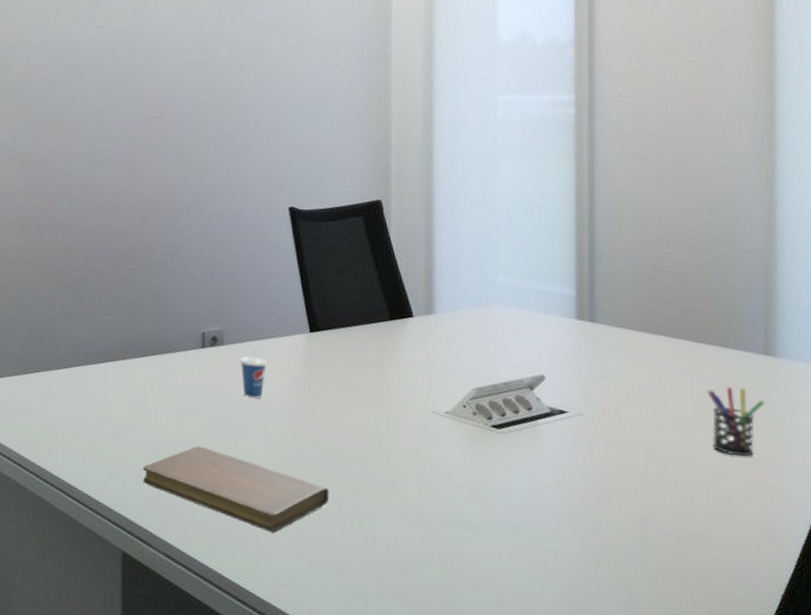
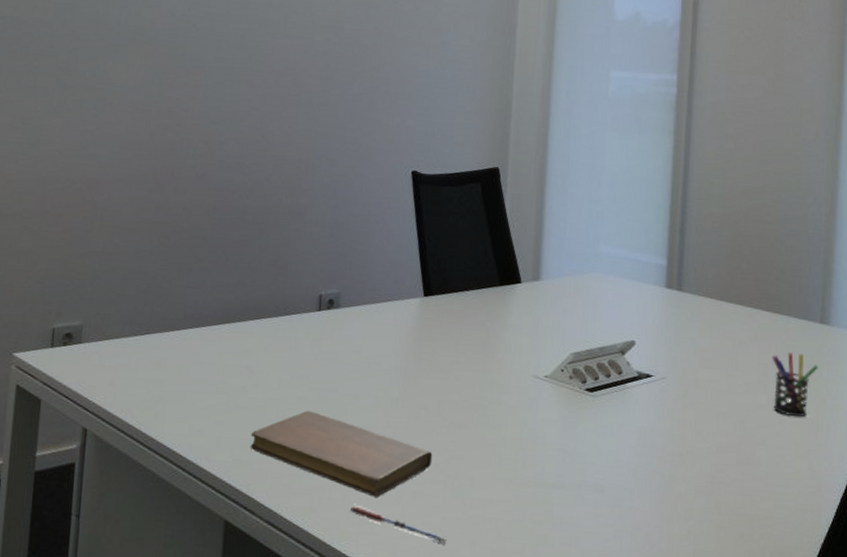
cup: present [240,341,268,398] -> none [354,304,382,362]
pen: none [246,541,350,581] -> present [349,506,447,544]

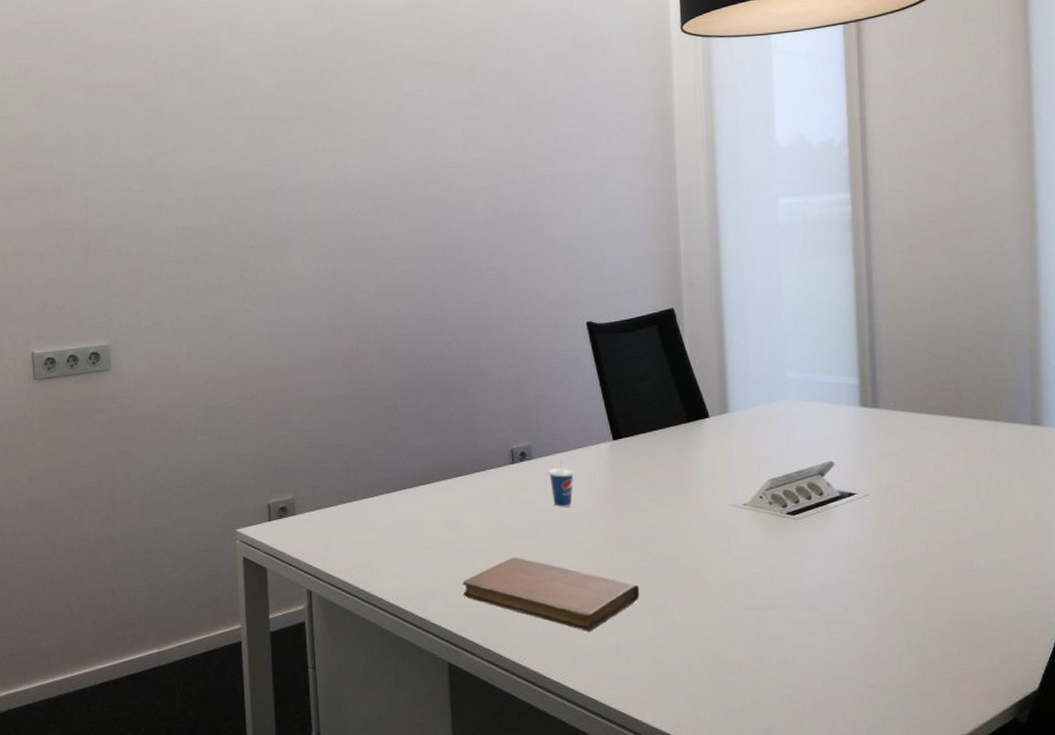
pen: present [349,506,447,544] -> none [565,641,663,669]
cup: none [354,304,382,362] -> present [548,454,575,507]
pen holder: present [772,352,819,417] -> none [981,457,1035,521]

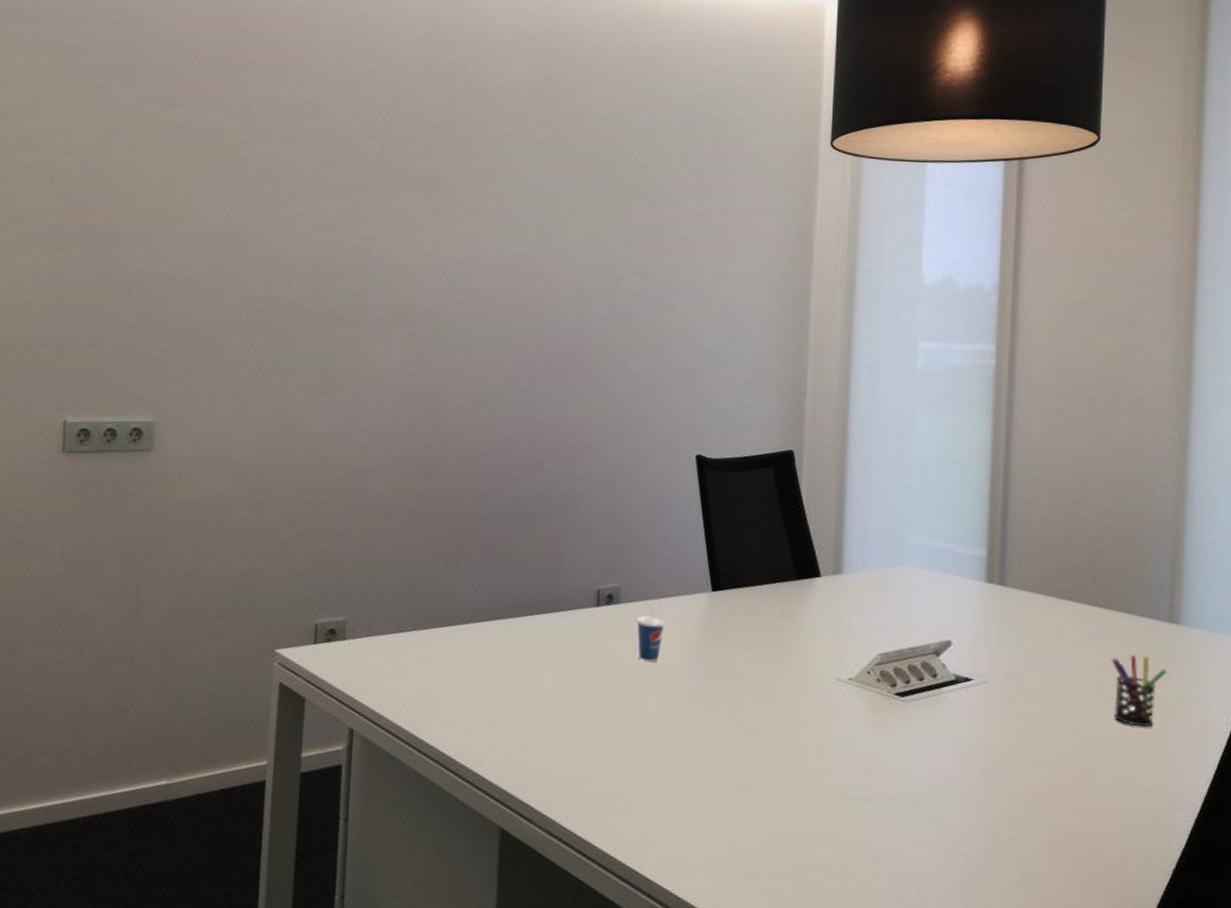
notebook: present [462,557,640,631] -> none [525,713,725,807]
pen holder: none [981,457,1035,521] -> present [1111,655,1168,728]

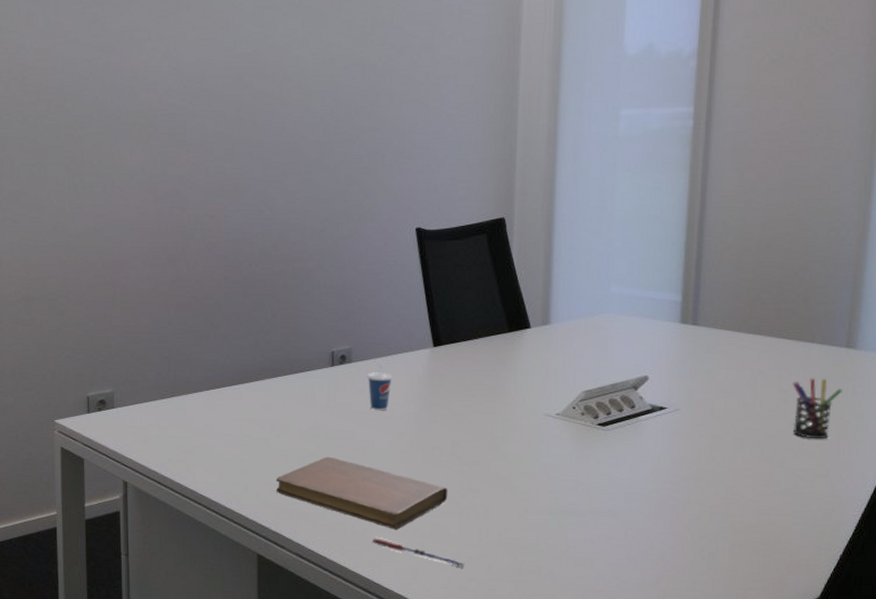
notebook: none [525,713,725,807] -> present [275,456,448,530]
pen: none [634,816,742,859] -> present [371,538,465,567]

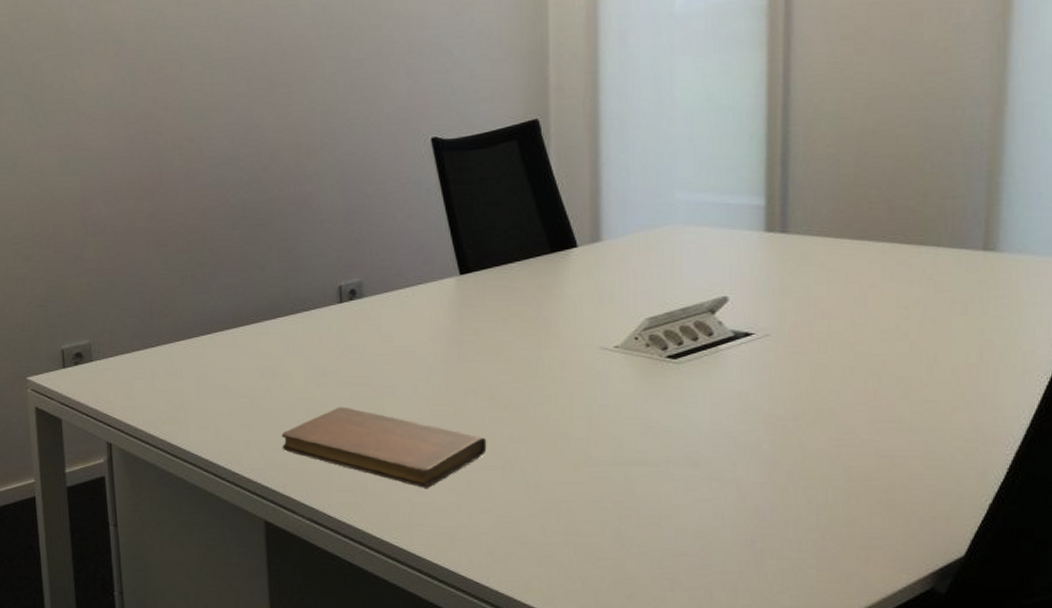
cup: present [367,358,393,410] -> none [382,291,414,351]
pen: present [371,538,465,567] -> none [398,499,512,530]
pen holder: present [792,378,843,440] -> none [914,289,983,364]

